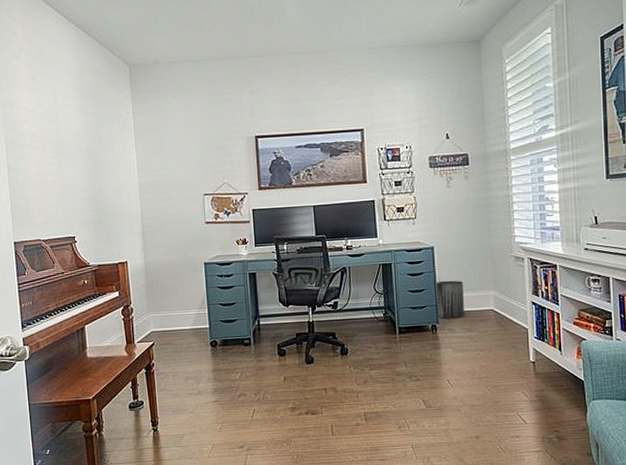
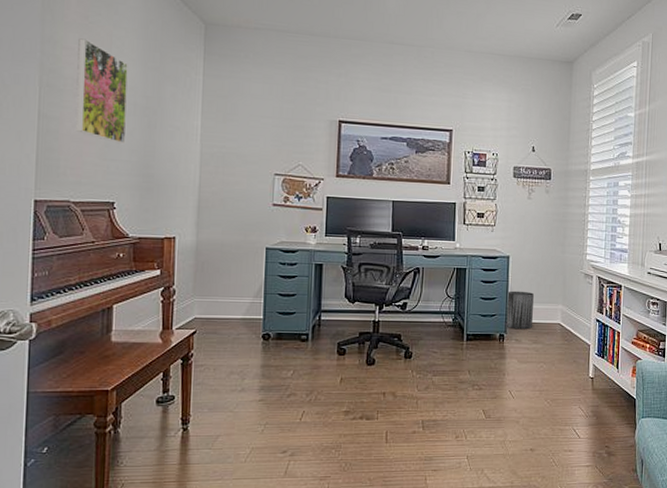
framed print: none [30,97,78,185] -> present [75,38,128,145]

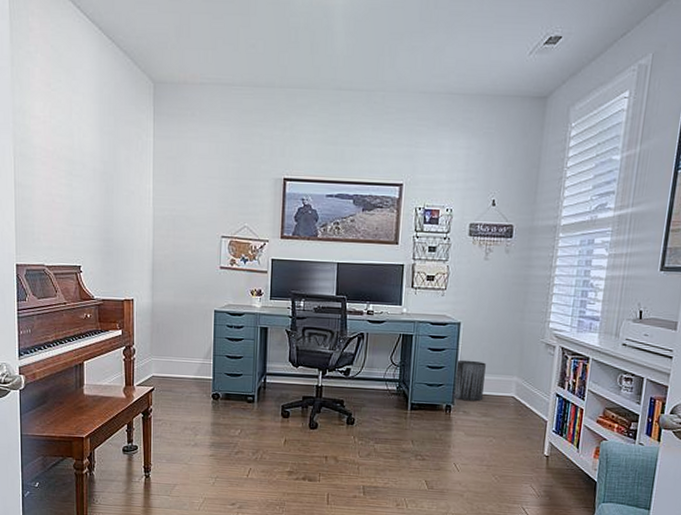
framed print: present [75,38,128,145] -> none [43,106,88,210]

